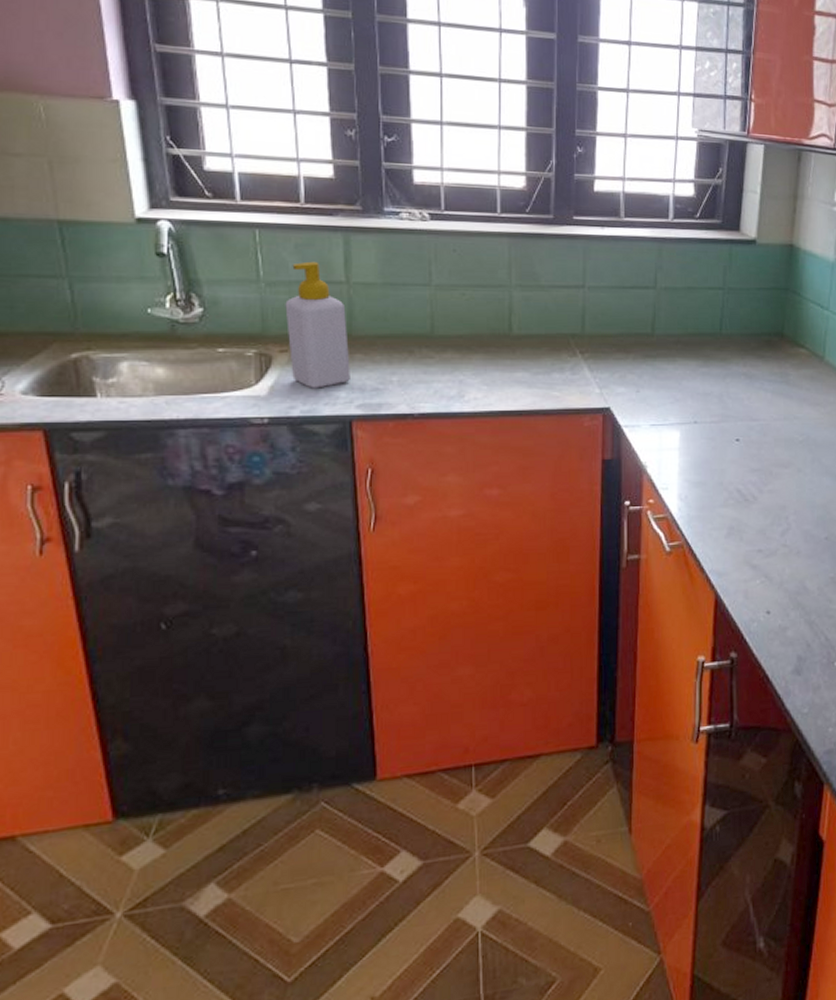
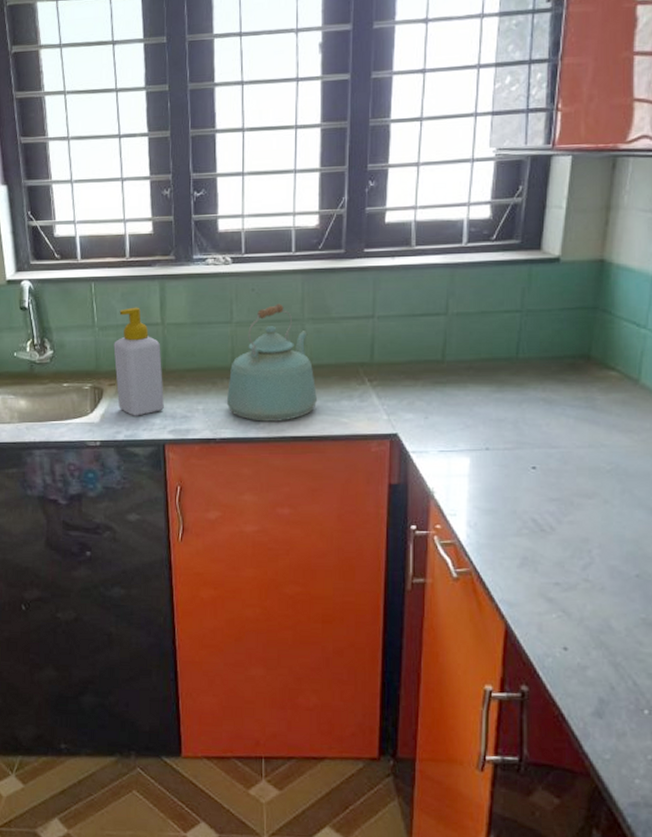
kettle: none [425,267,528,395] -> present [226,304,318,422]

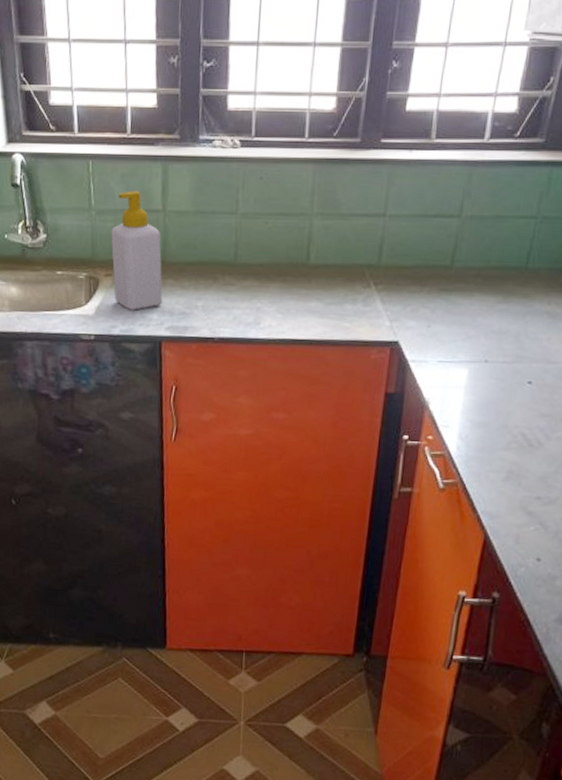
kettle: present [226,304,318,422] -> none [226,195,321,323]

